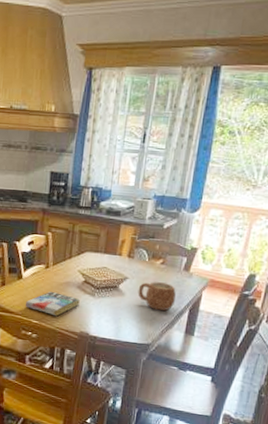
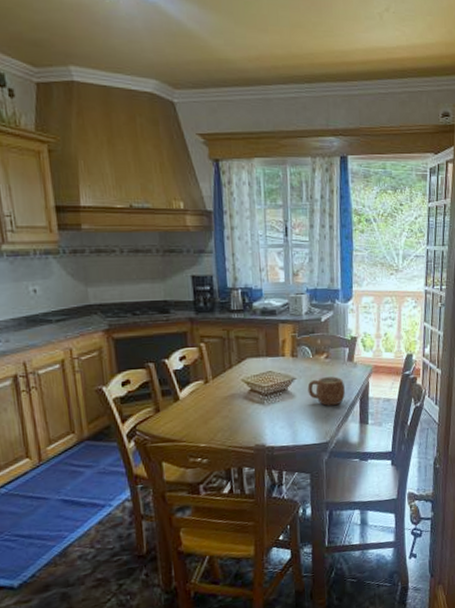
book: present [26,292,80,317] -> none [189,408,249,435]

